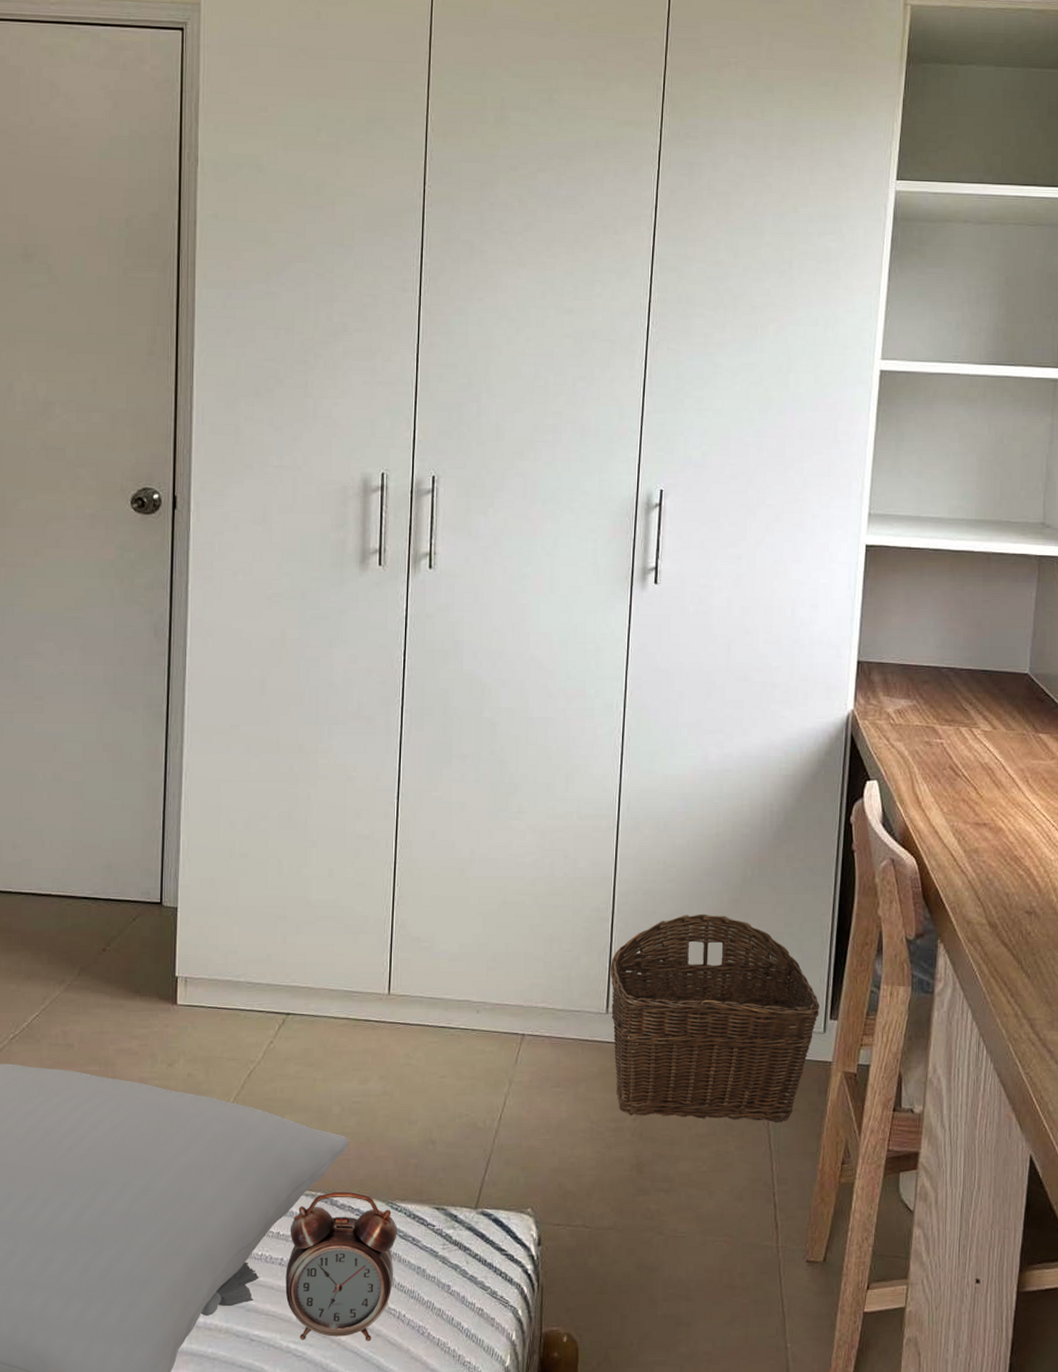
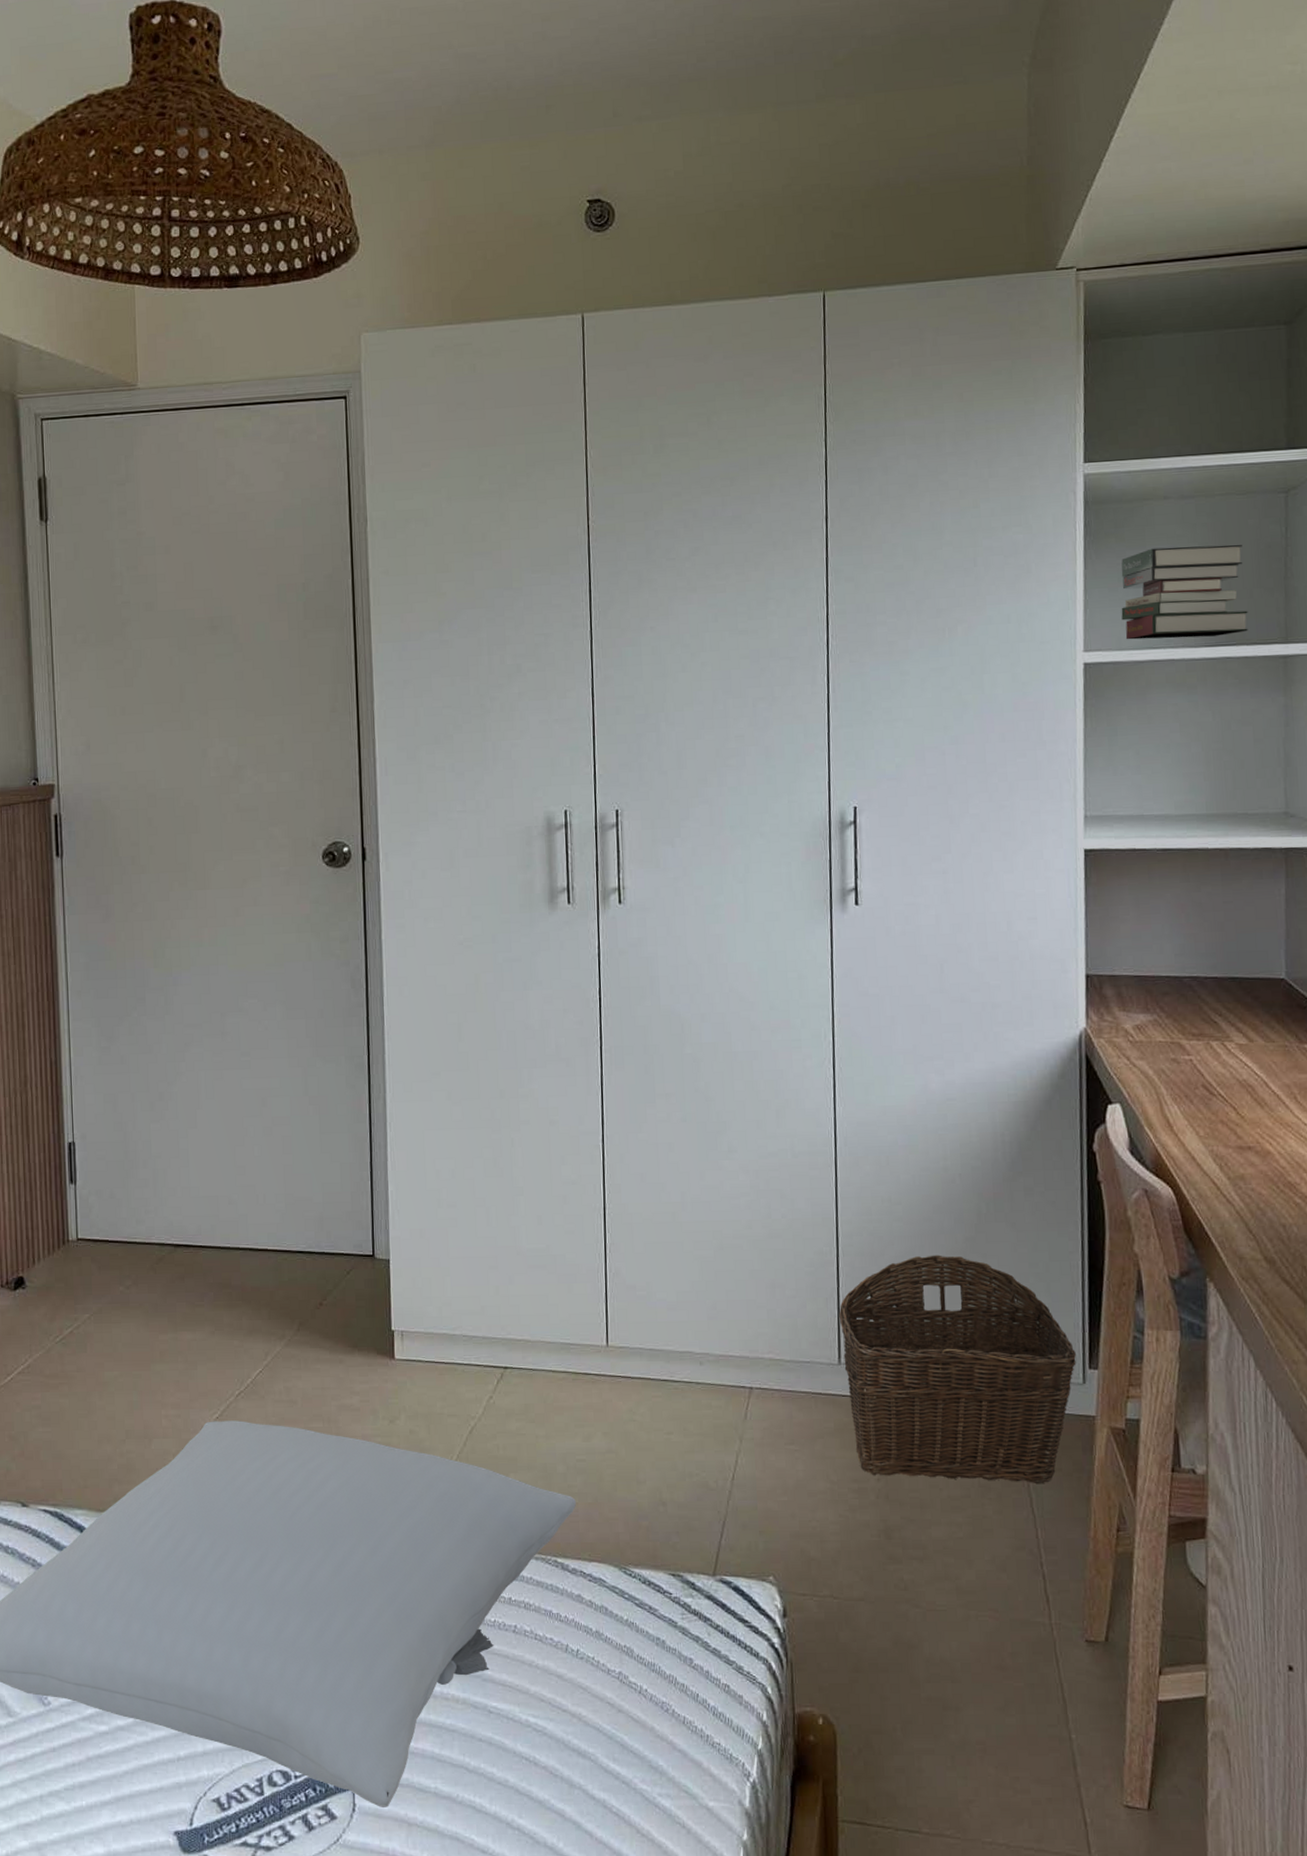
alarm clock: present [285,1191,397,1342] -> none [520,1555,633,1718]
books: none [917,268,1028,356] -> present [1121,544,1248,640]

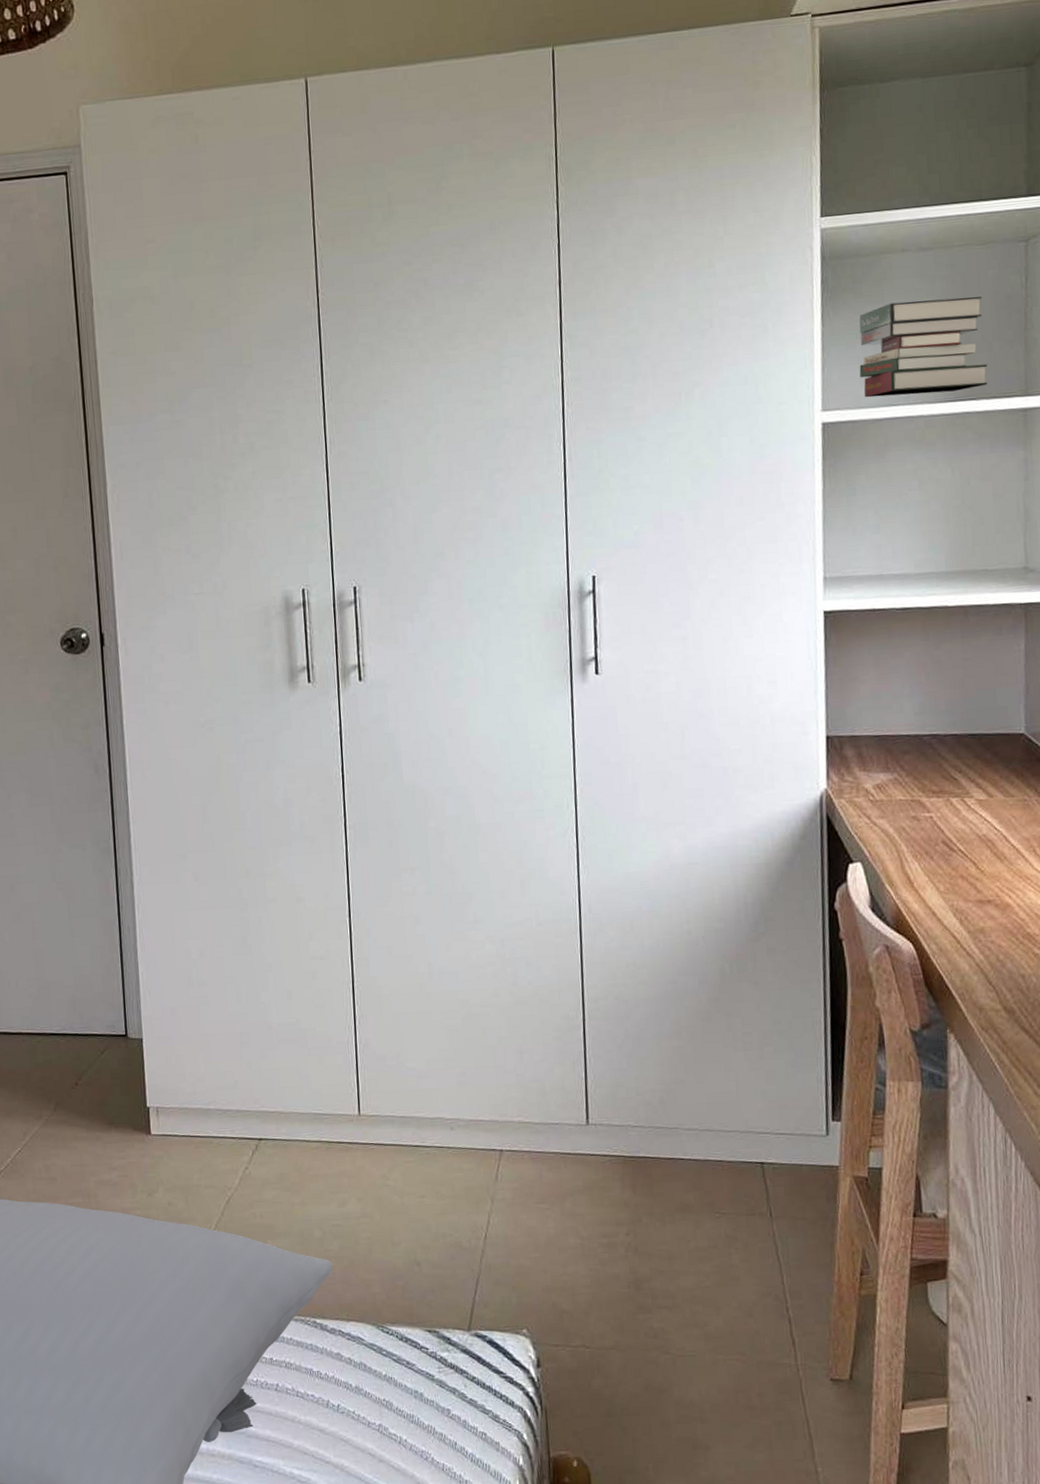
wicker basket: present [838,1255,1076,1484] -> none [586,1016,820,1233]

